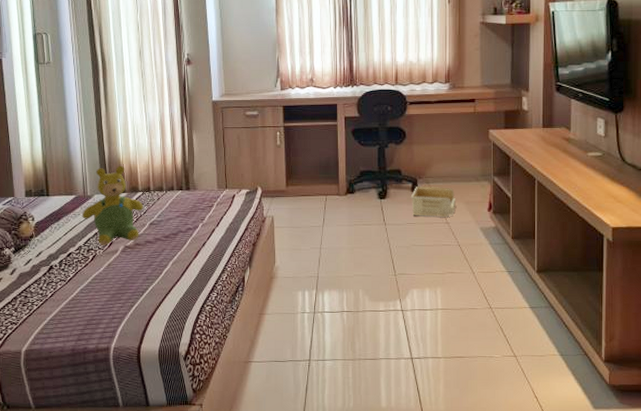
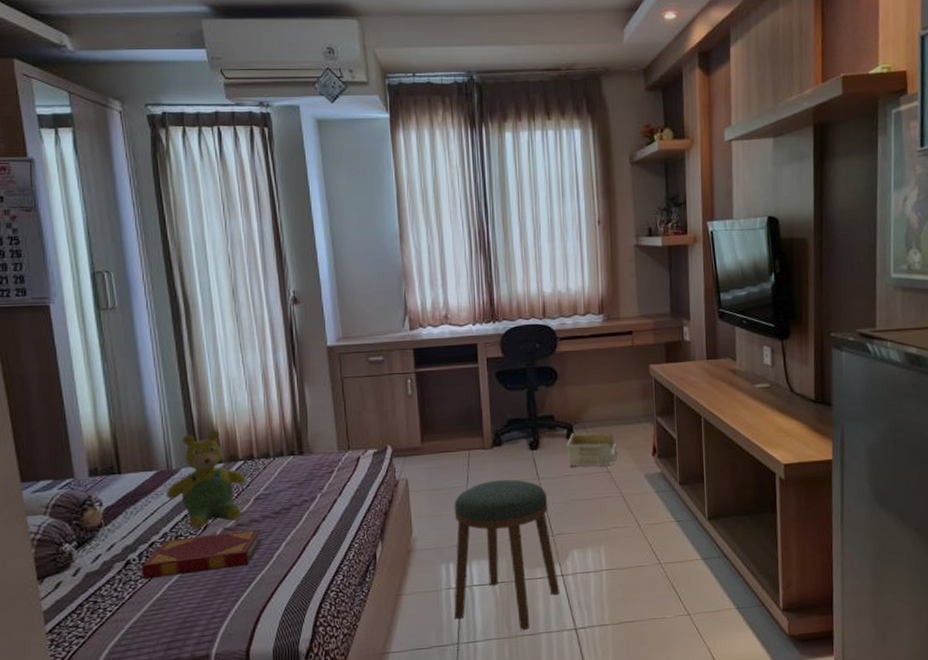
hardback book: none [61,248,154,282] -> present [141,528,262,580]
stool: none [307,223,399,354] -> present [454,479,559,630]

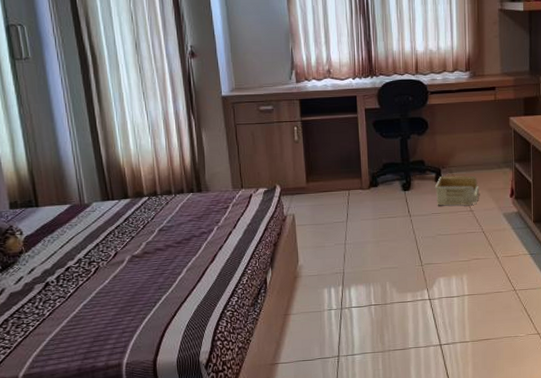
hardback book: present [141,528,262,580] -> none [59,256,166,299]
teddy bear: present [165,430,246,530] -> none [79,169,151,257]
stool: present [454,479,559,630] -> none [335,216,427,345]

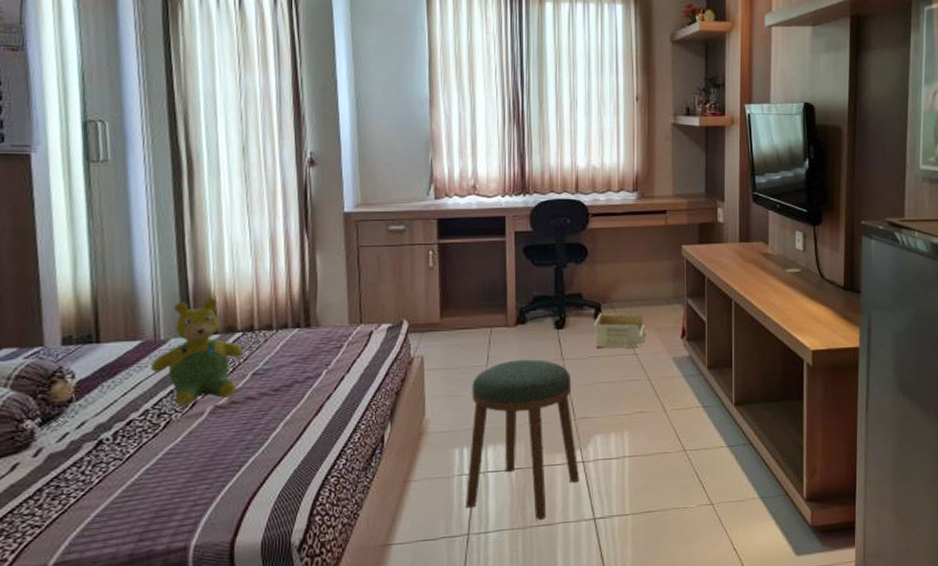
teddy bear: none [79,169,151,257] -> present [150,297,244,407]
stool: none [335,216,427,345] -> present [466,359,579,520]

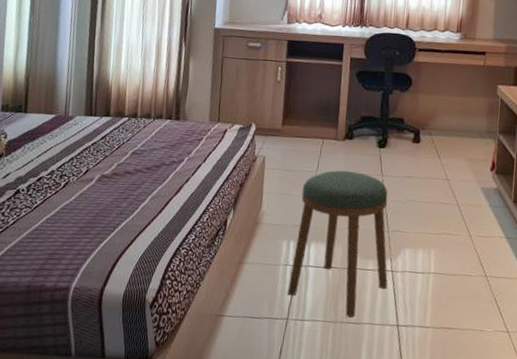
teddy bear: present [150,297,244,407] -> none [59,86,128,173]
storage bin: present [593,312,645,348] -> none [411,138,458,173]

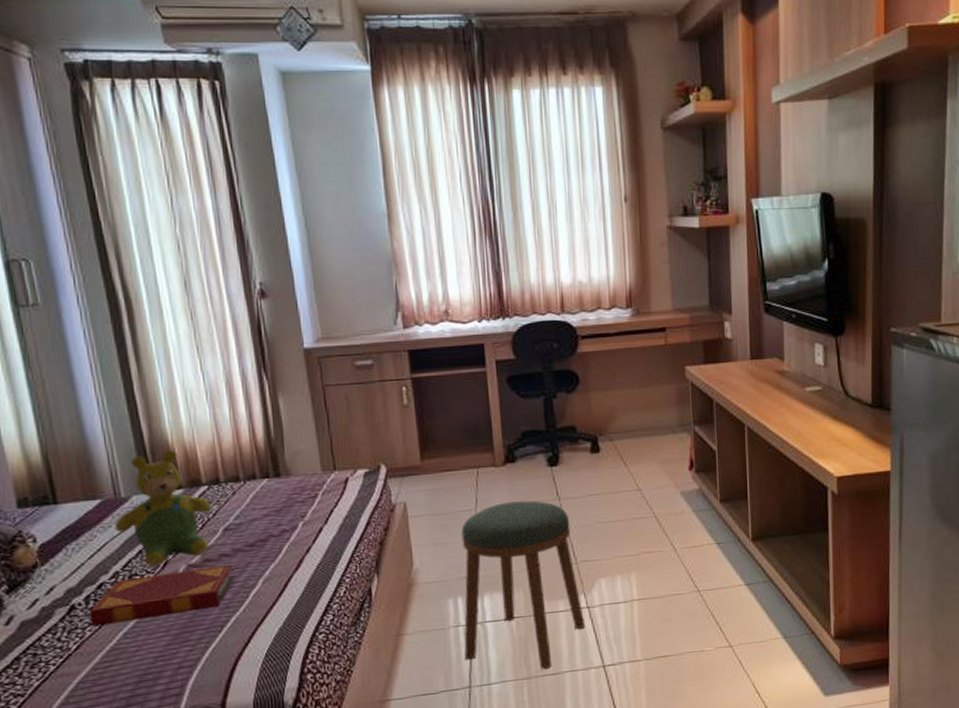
hardback book: none [26,177,133,212] -> present [89,564,235,627]
teddy bear: none [59,86,128,173] -> present [114,449,212,568]

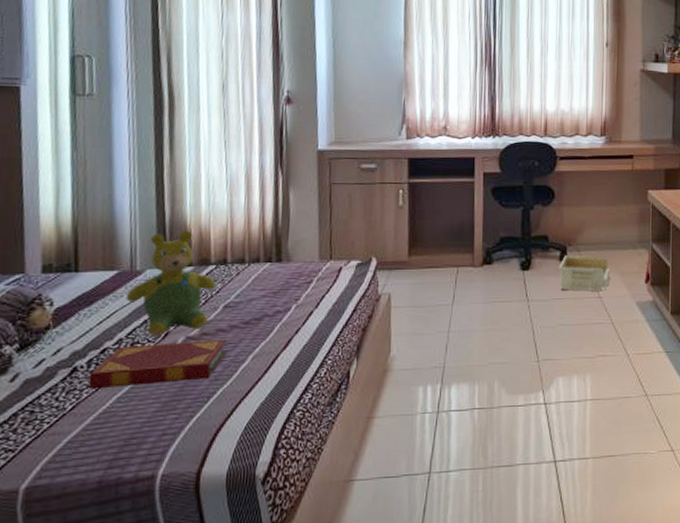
stool: present [461,500,585,670] -> none [428,300,541,461]
storage bin: none [590,444,649,484] -> present [558,255,610,290]

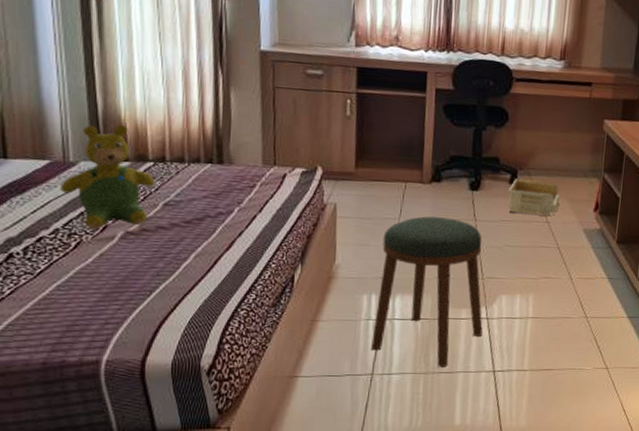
hardback book: present [88,339,228,389] -> none [26,236,169,276]
stool: none [428,300,541,461] -> present [371,216,483,367]

